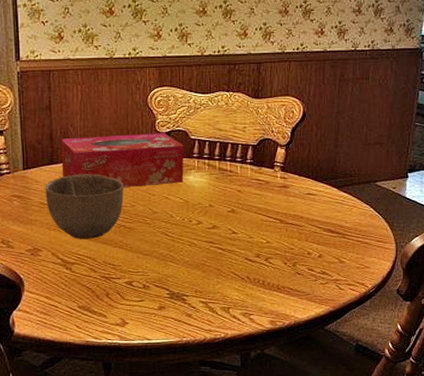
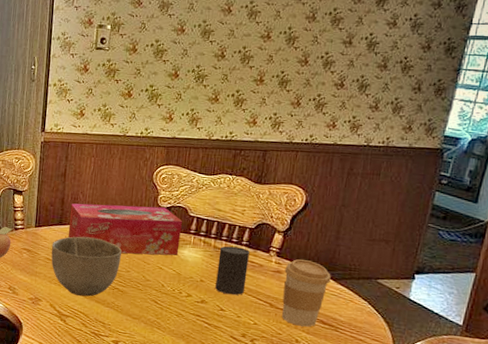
cup: none [225,166,255,217] -> present [215,246,250,295]
coffee cup: none [290,172,334,238] -> present [282,259,331,327]

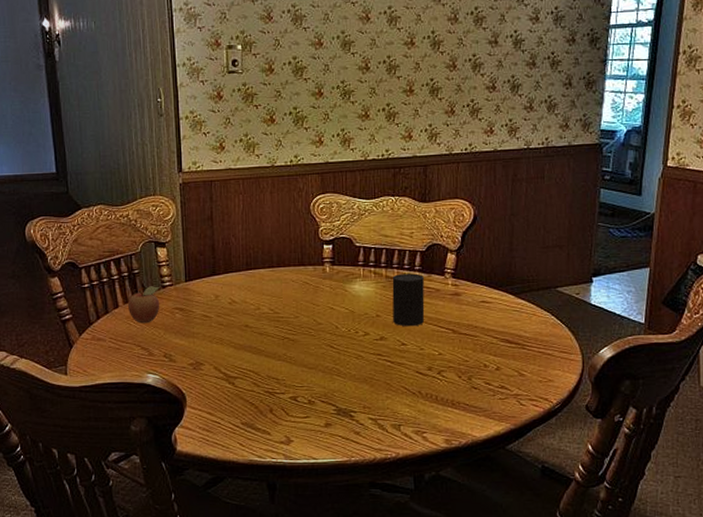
bowl: present [51,236,122,297] -> none [207,284,287,352]
tissue box: present [68,203,182,256] -> none [223,241,349,299]
coffee cup: present [282,259,331,327] -> none [462,278,511,349]

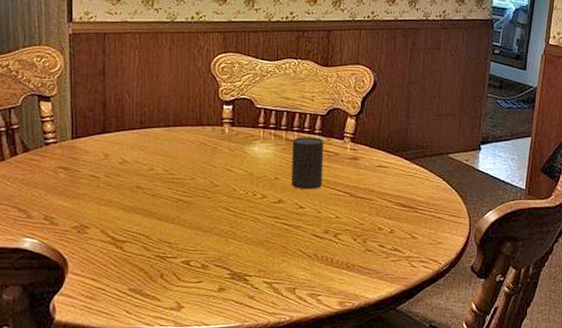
fruit: present [128,286,160,324] -> none [5,143,42,183]

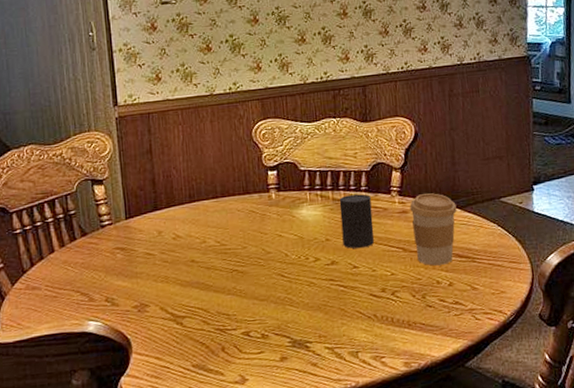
coffee cup: none [361,143,406,213] -> present [410,193,457,266]

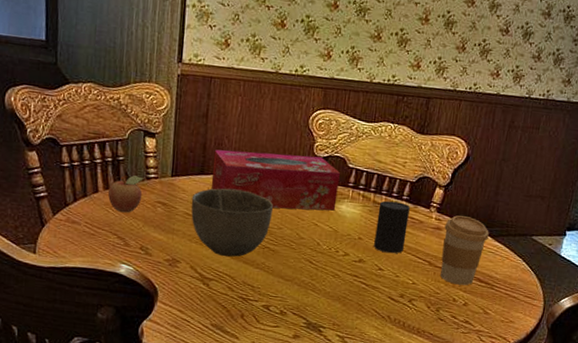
fruit: none [65,226,100,268] -> present [108,175,144,213]
bowl: none [149,216,234,290] -> present [191,188,273,257]
tissue box: none [164,167,297,229] -> present [211,149,340,211]

